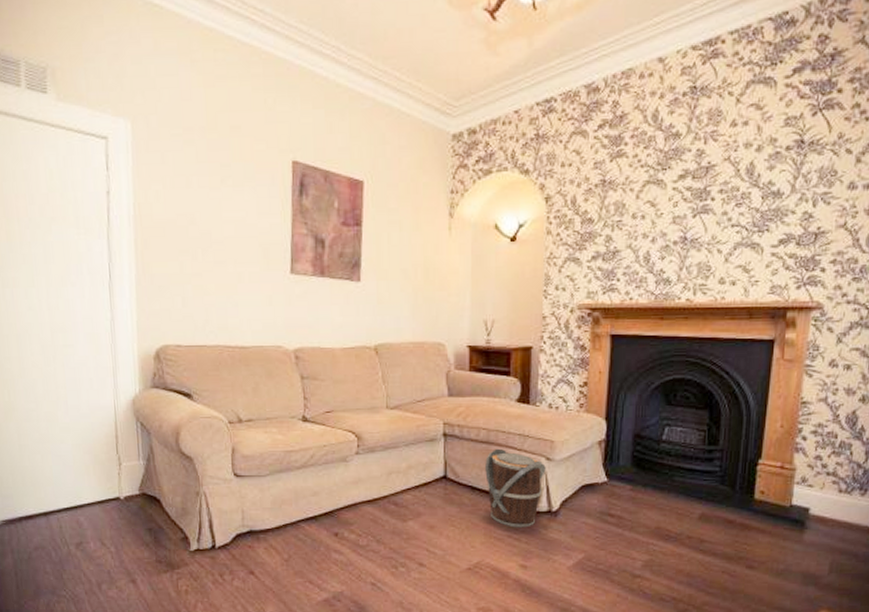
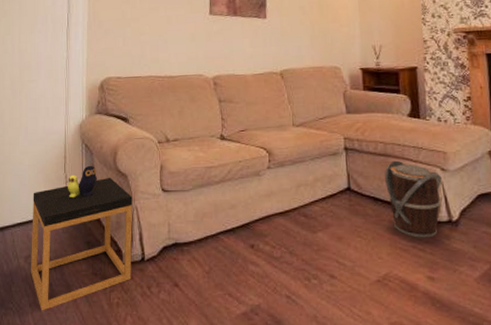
side table: none [80,446,201,599] -> present [30,165,133,311]

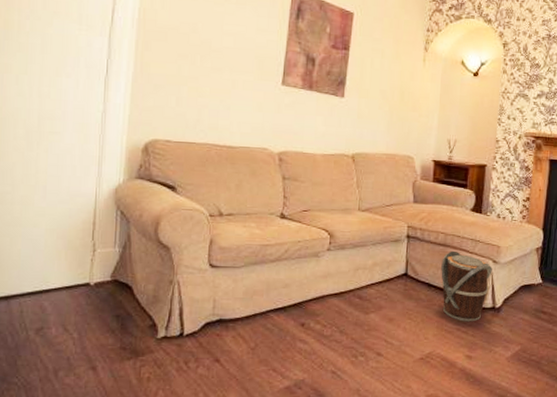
side table: present [30,165,133,311] -> none [42,234,175,386]

